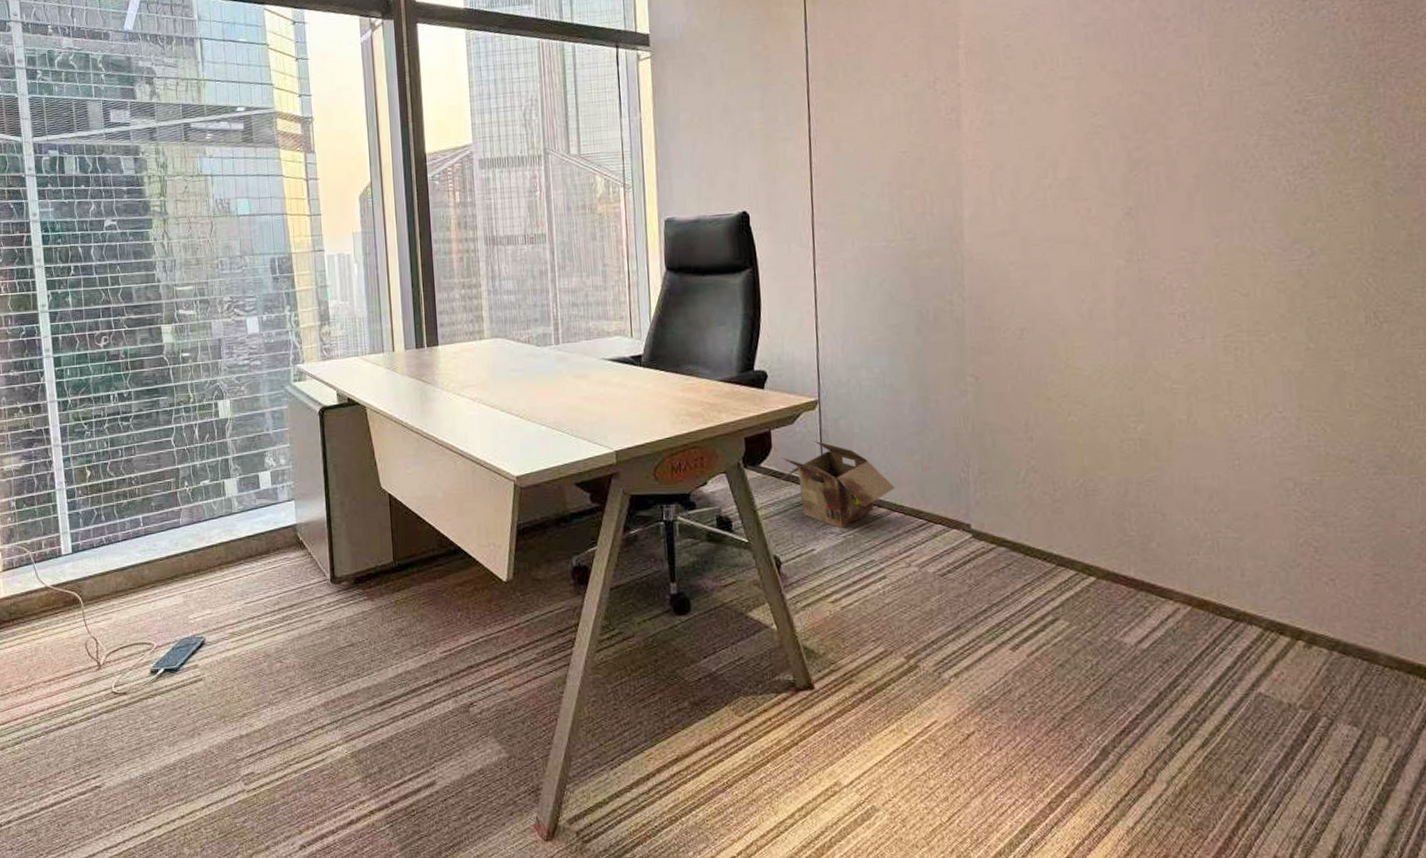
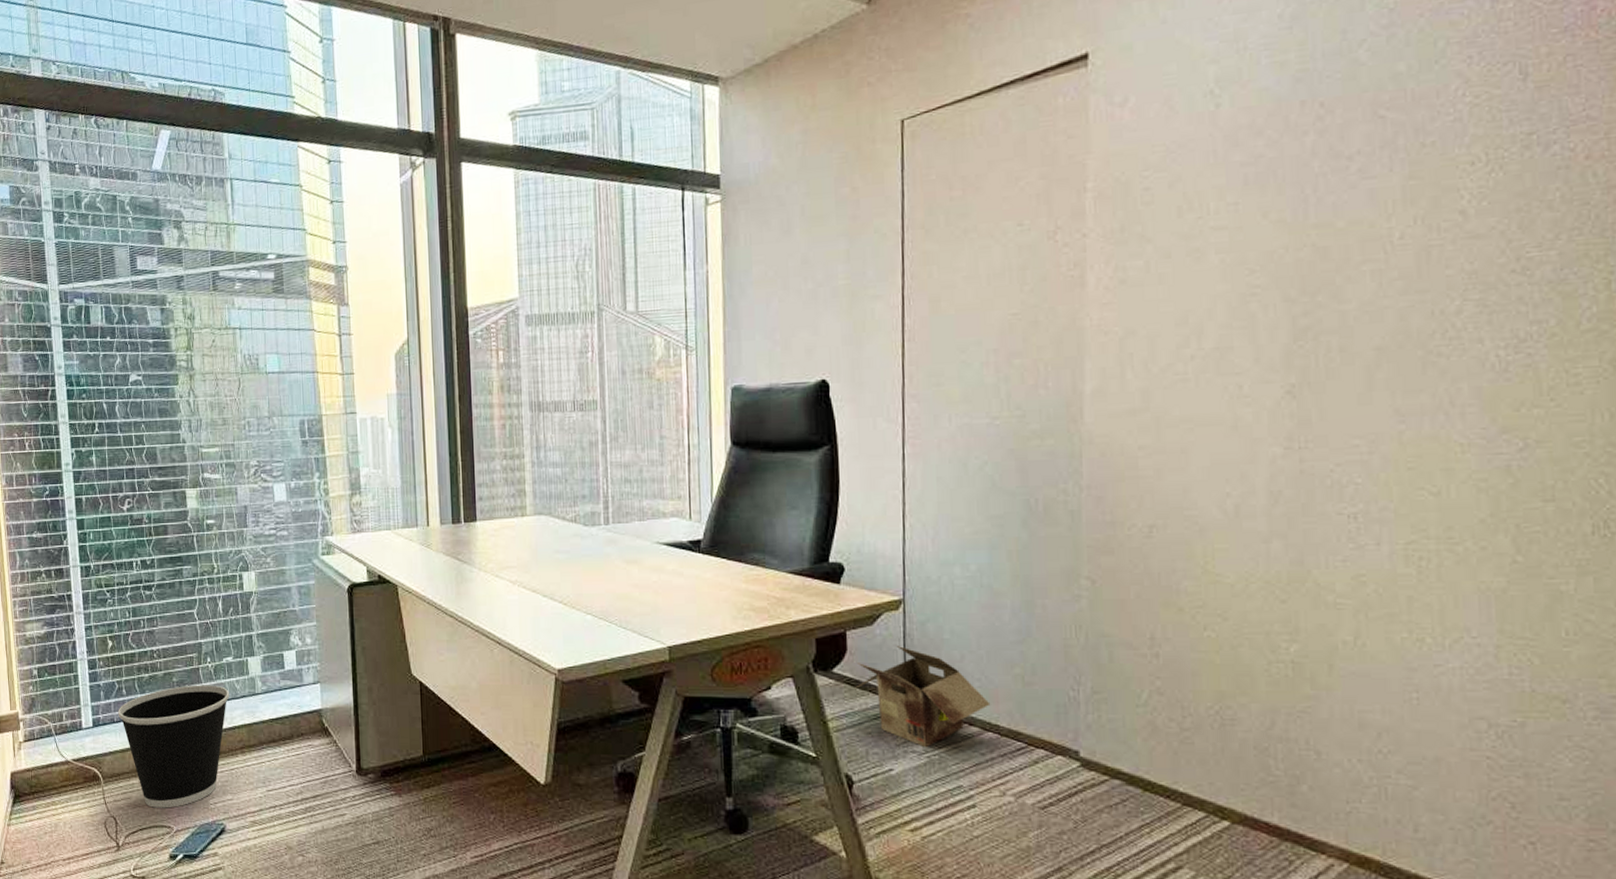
wastebasket: none [97,507,207,626] -> present [118,685,229,808]

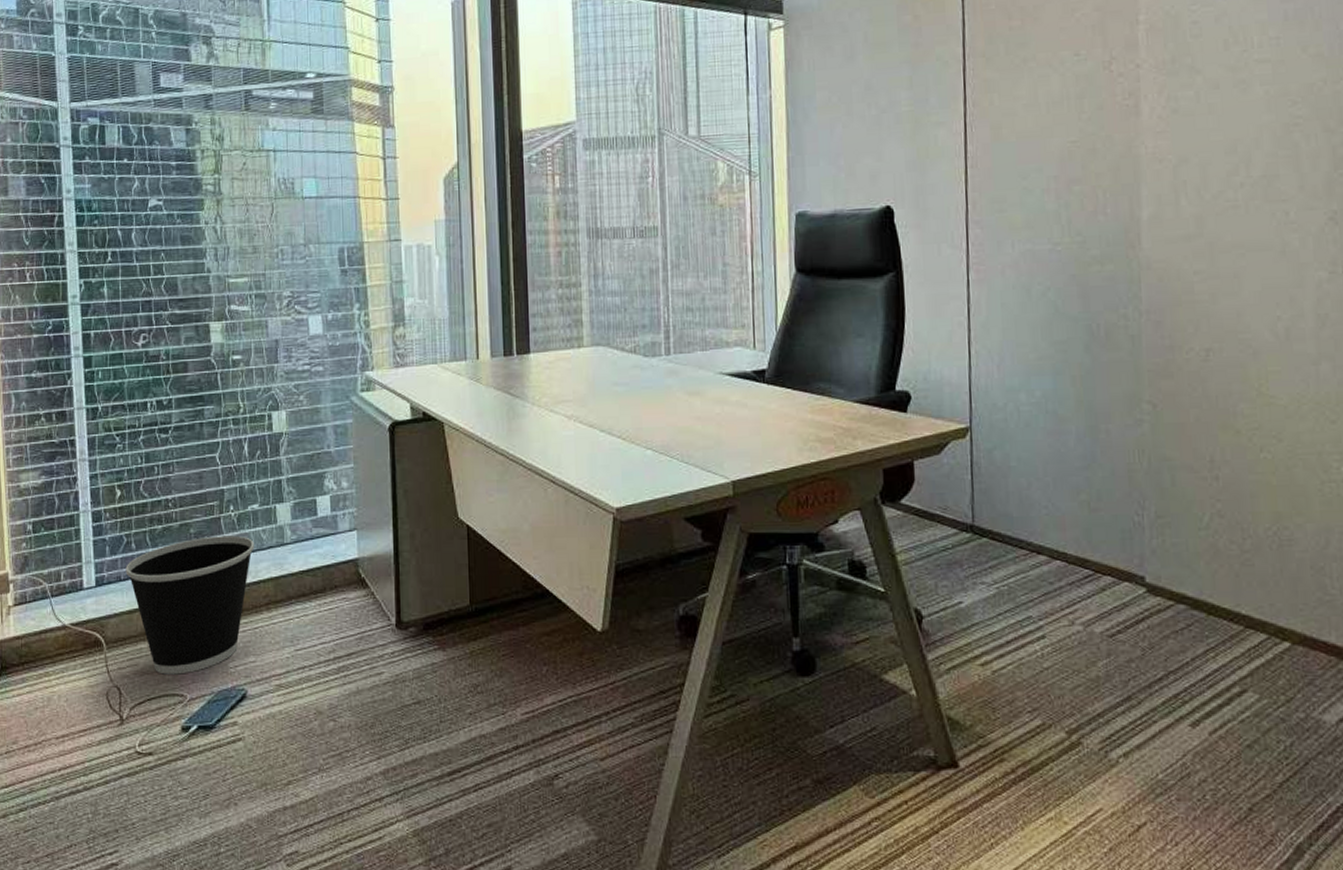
cardboard box: present [856,646,991,748] -> none [925,475,1058,579]

